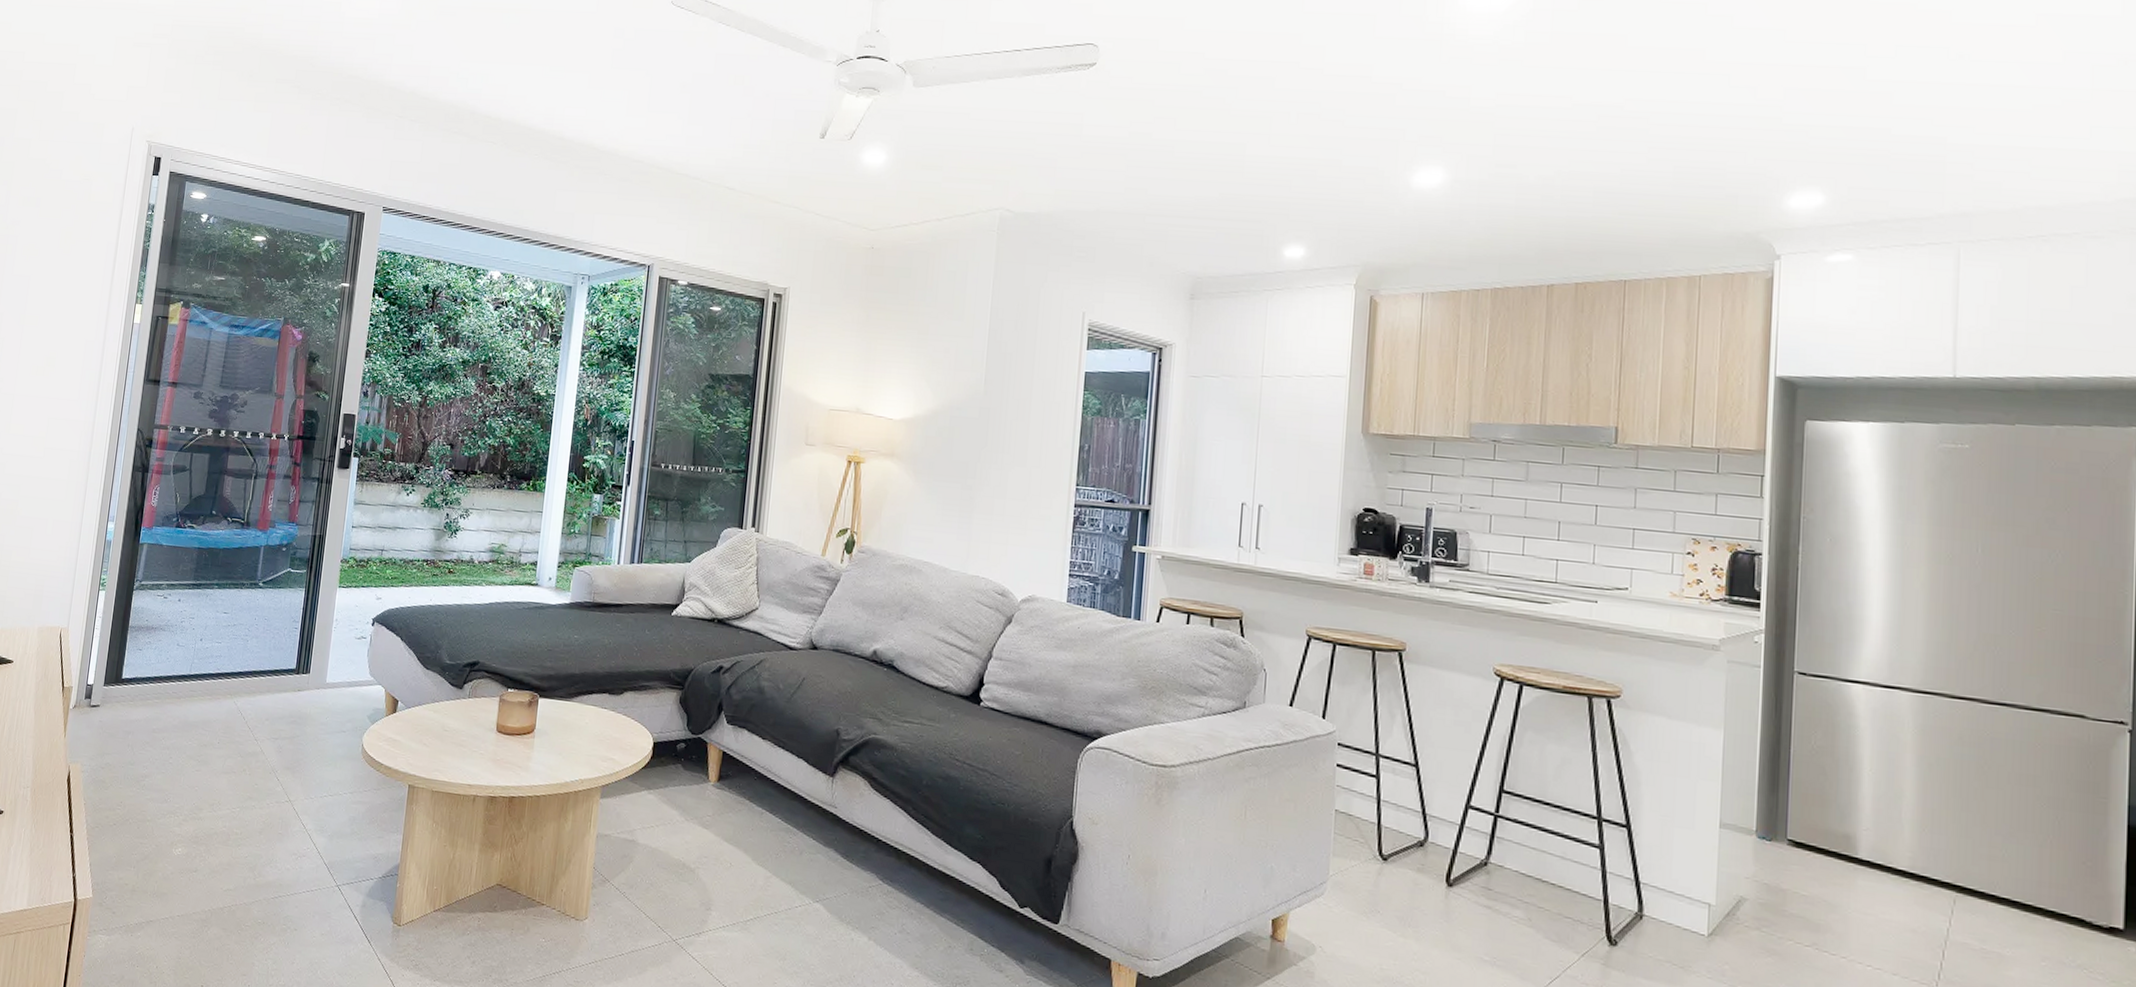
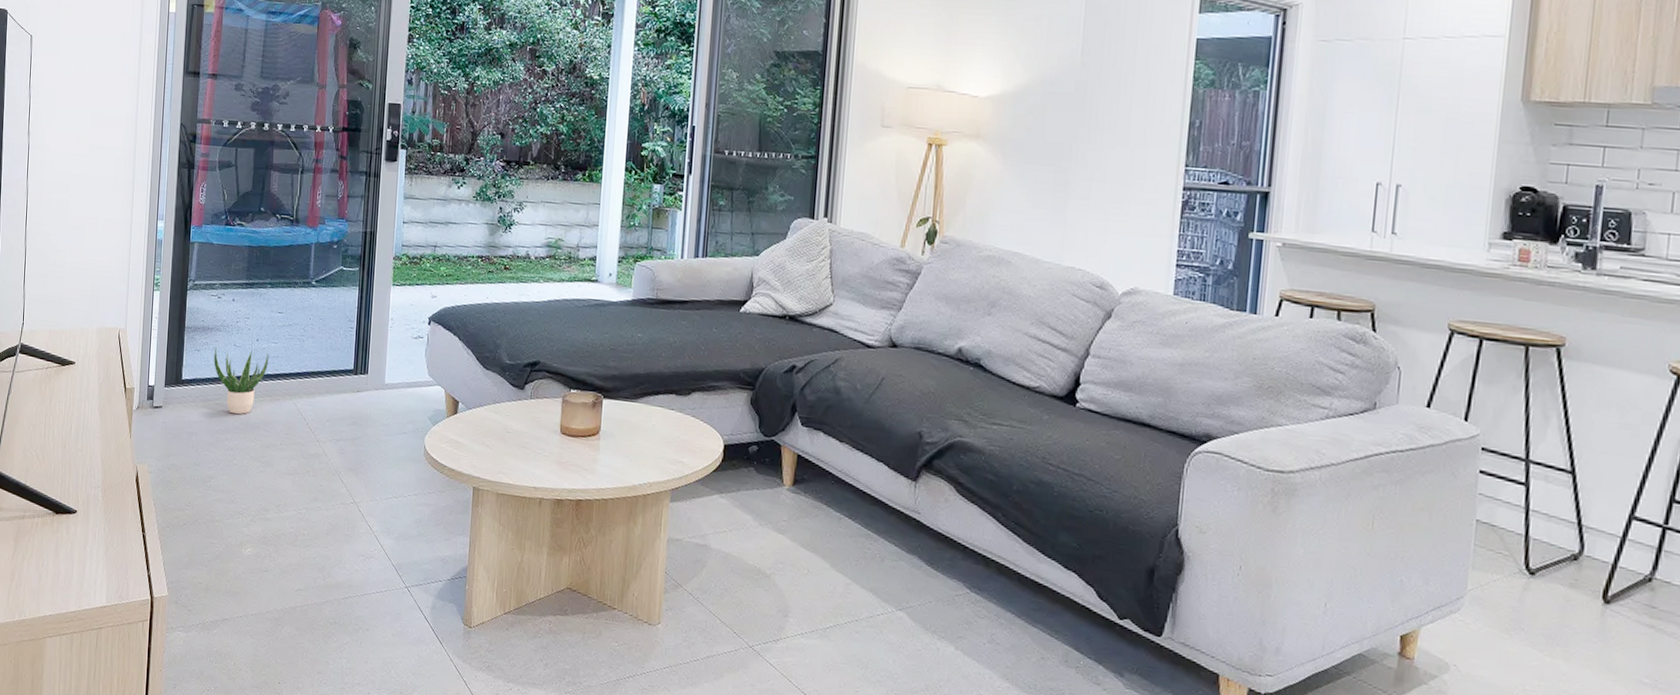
potted plant: none [155,646,212,714] -> present [214,347,269,415]

